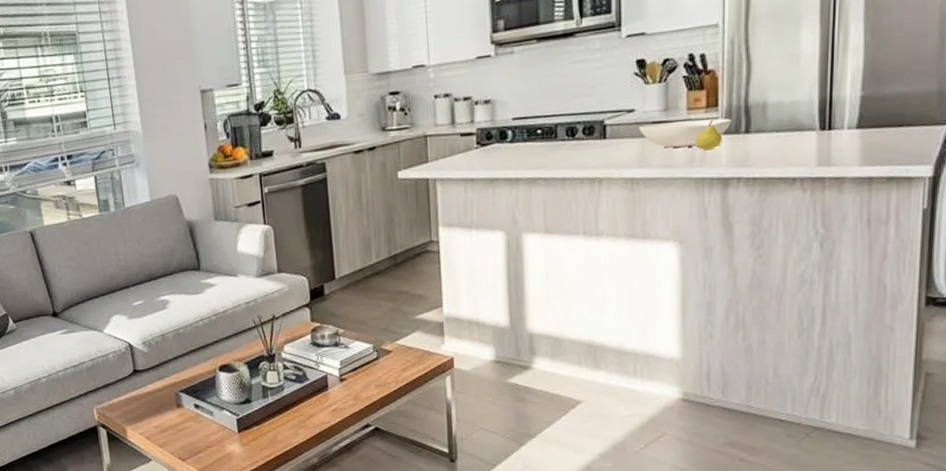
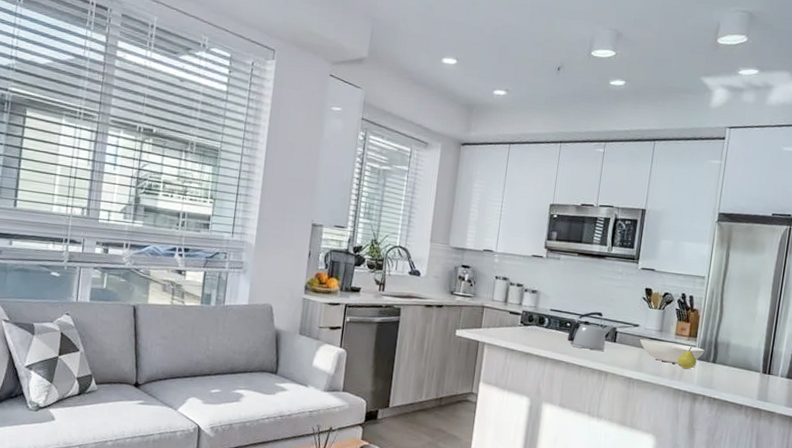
kettle: none [541,105,599,158] -> present [567,311,613,352]

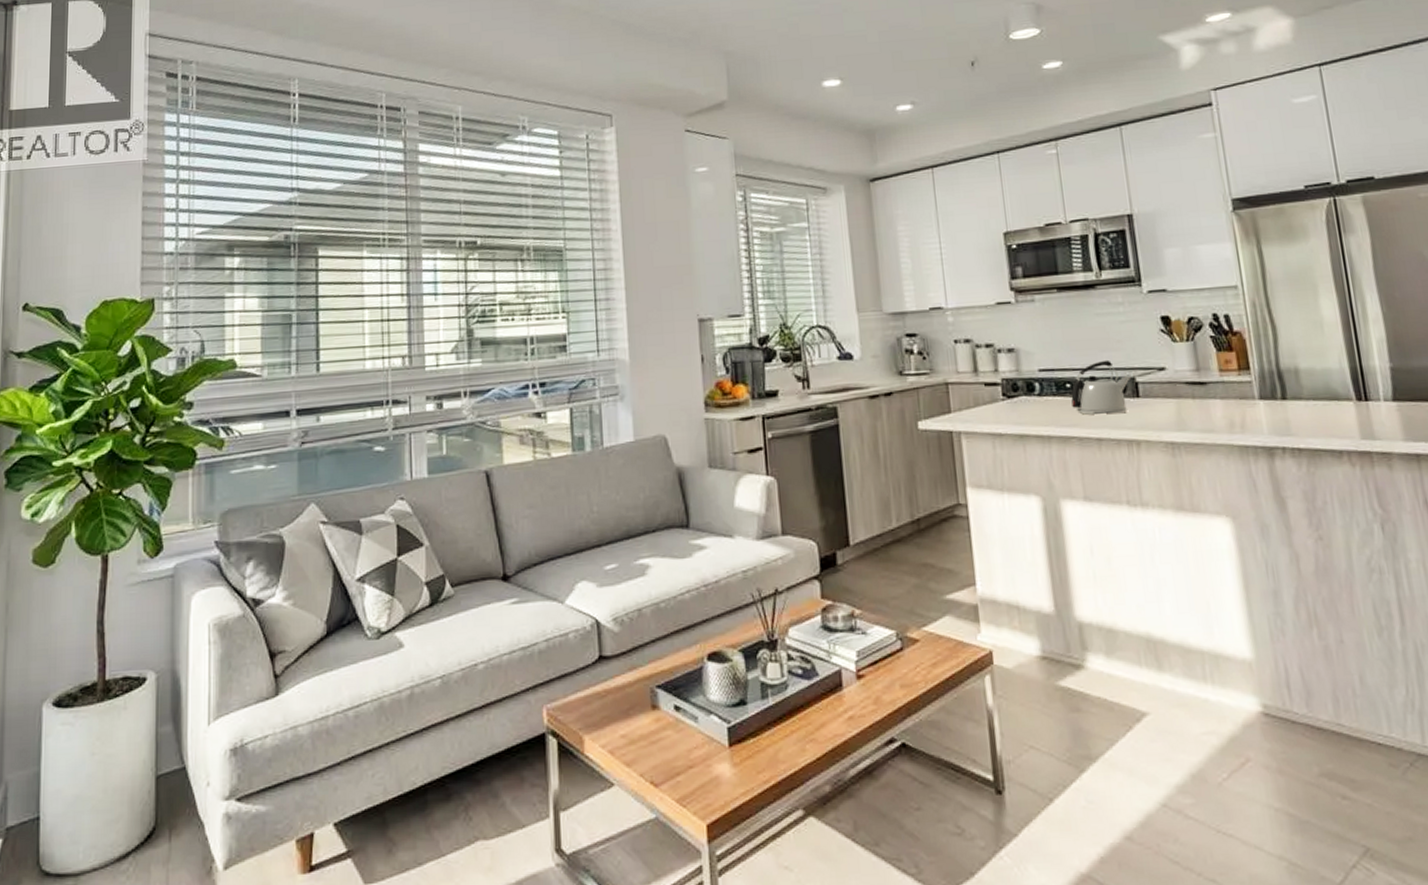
bowl: present [640,338,705,364] -> none [1172,382,1267,412]
fruit: present [677,347,697,370] -> none [1232,384,1260,416]

